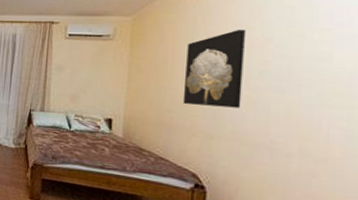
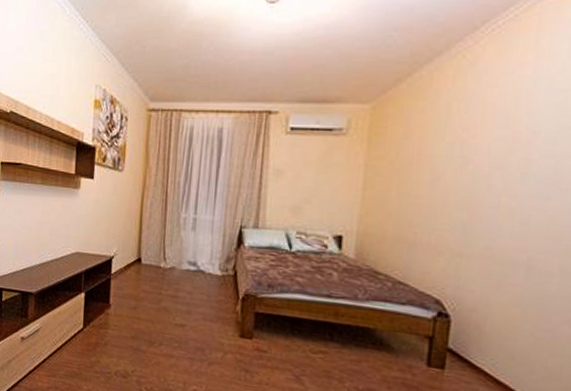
wall art: present [182,29,245,108] -> none [428,119,508,220]

